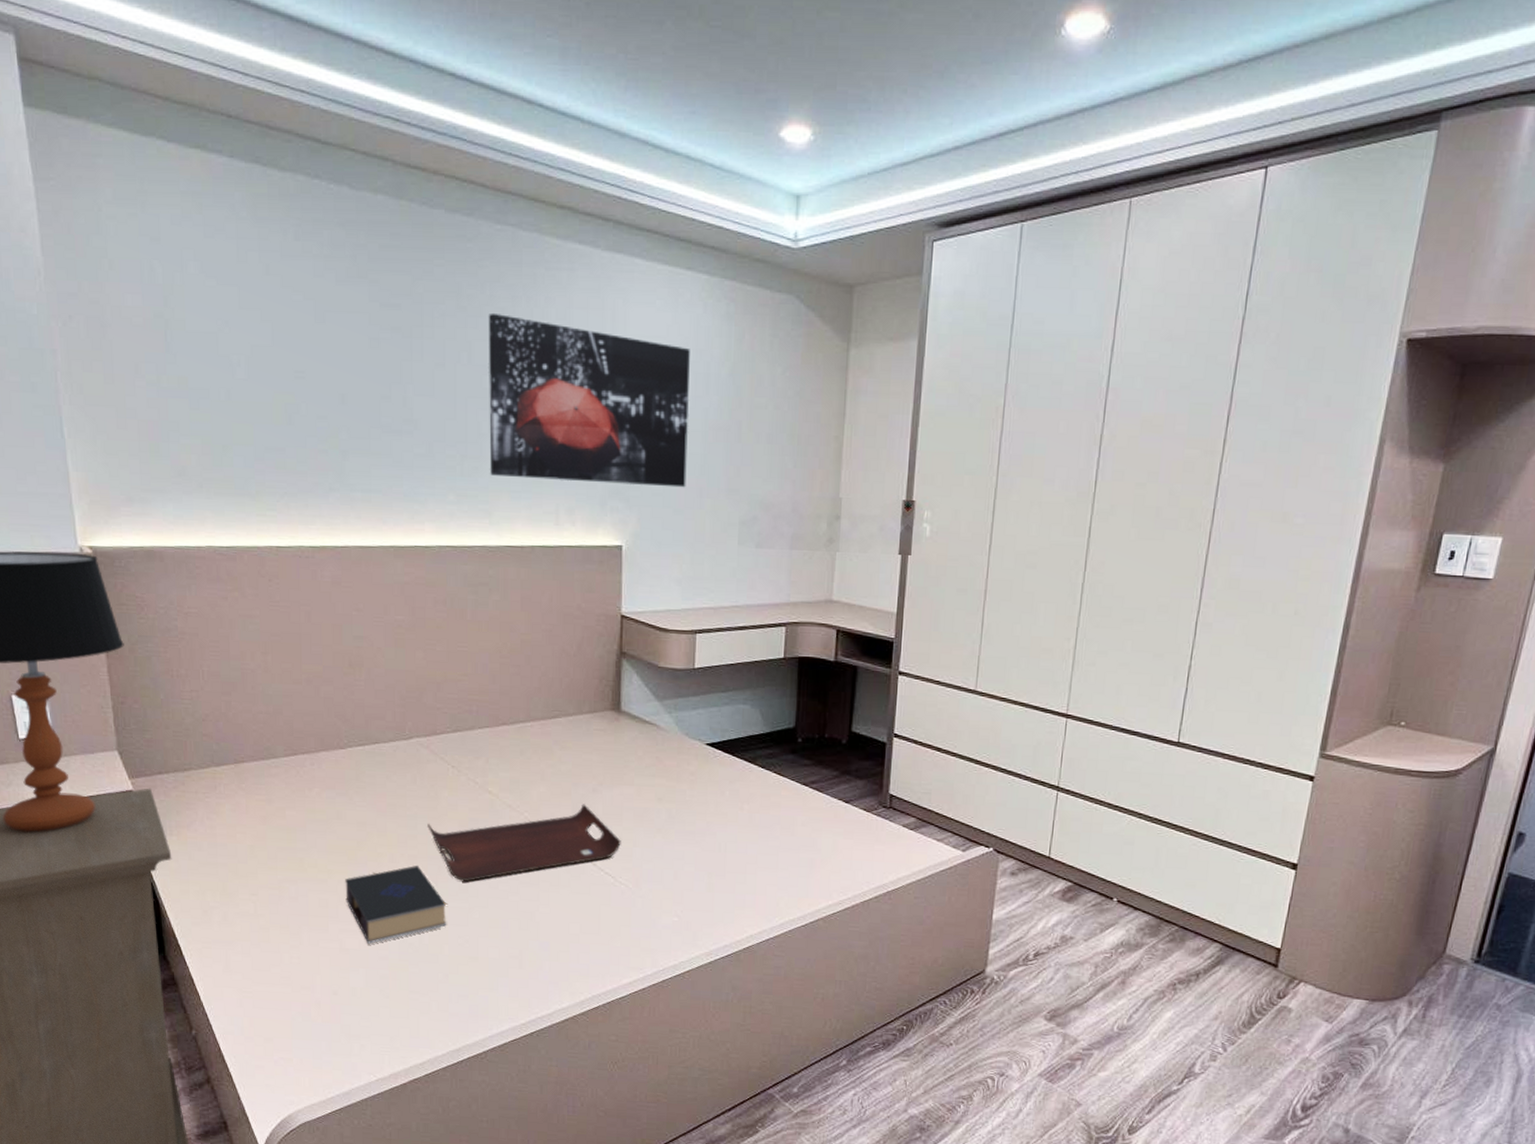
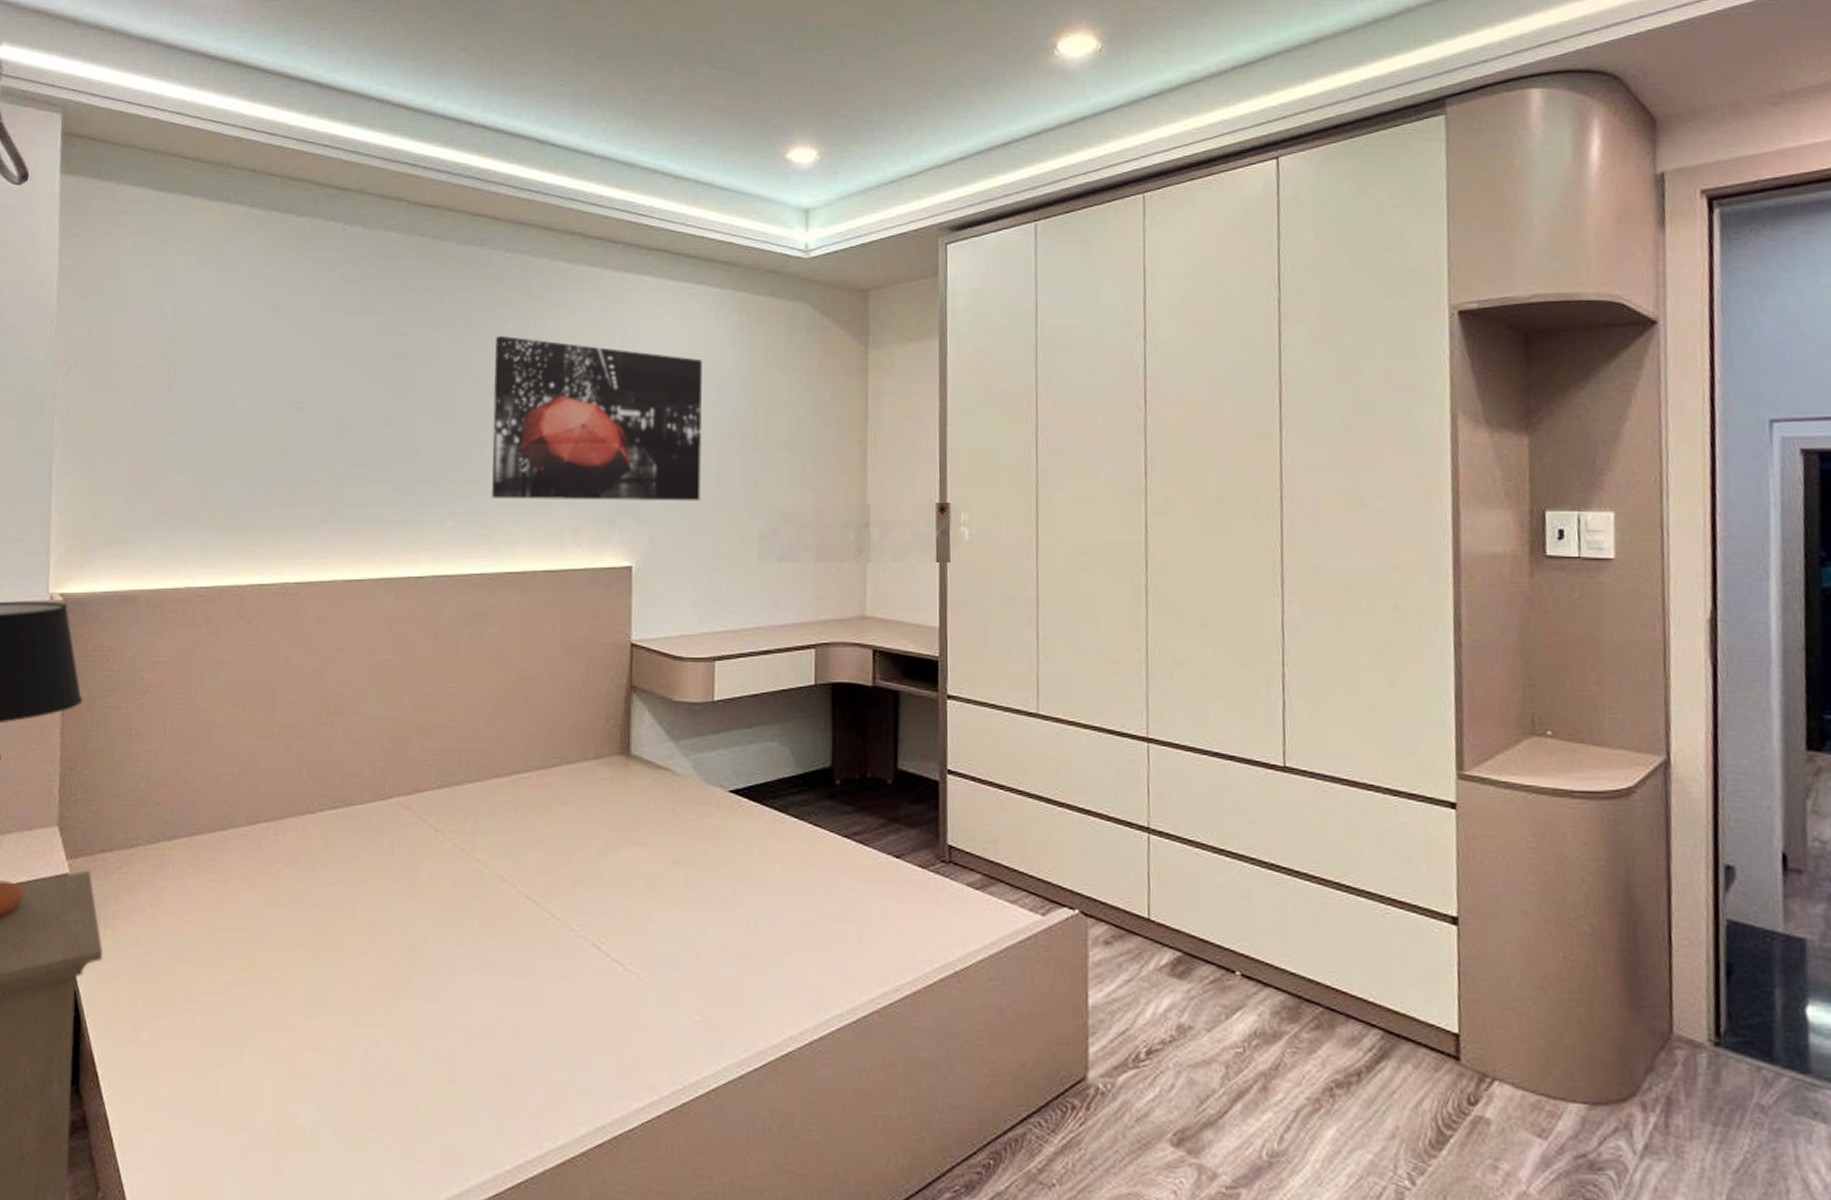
book: present [345,865,447,944] -> none [301,958,420,1064]
serving tray: present [427,804,621,882] -> none [403,871,631,976]

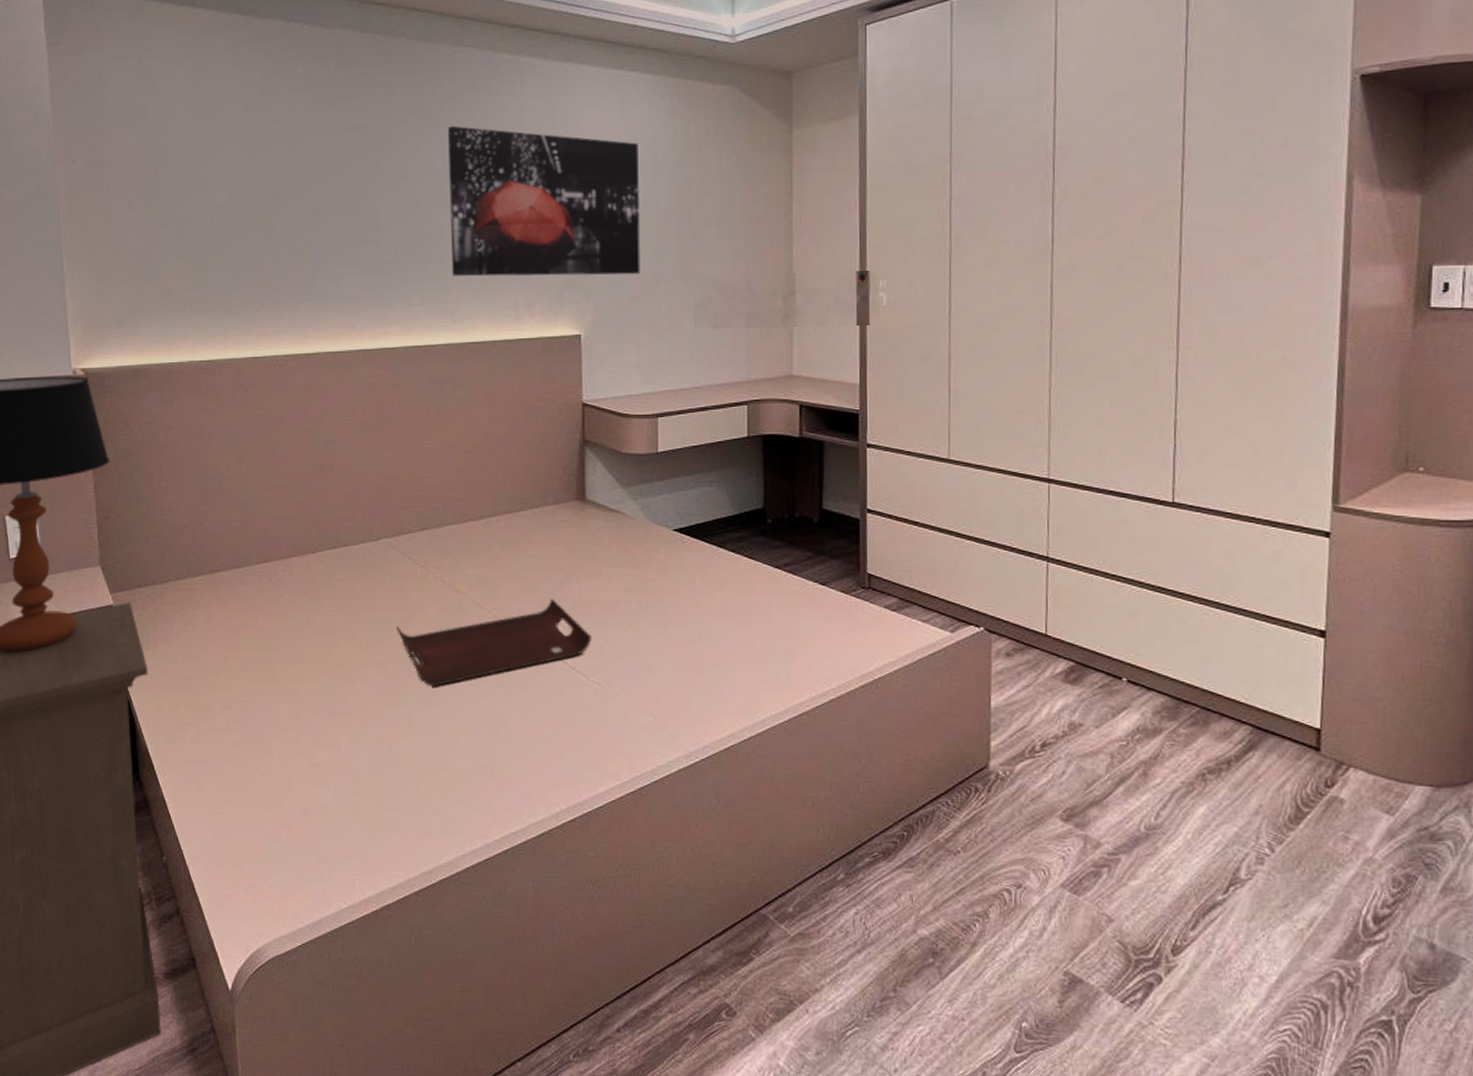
serving tray: none [403,871,631,976] -> present [397,599,592,686]

